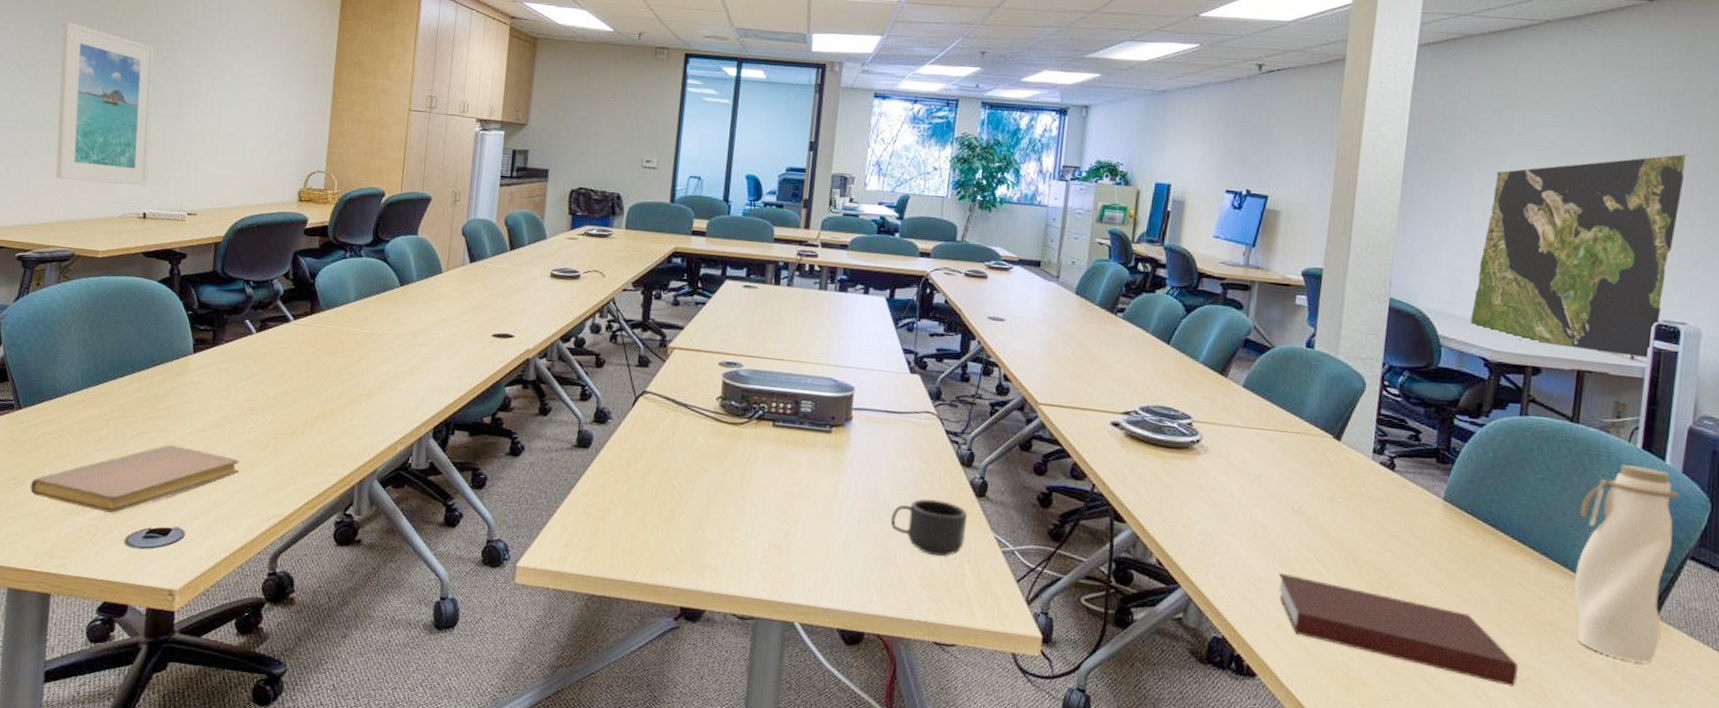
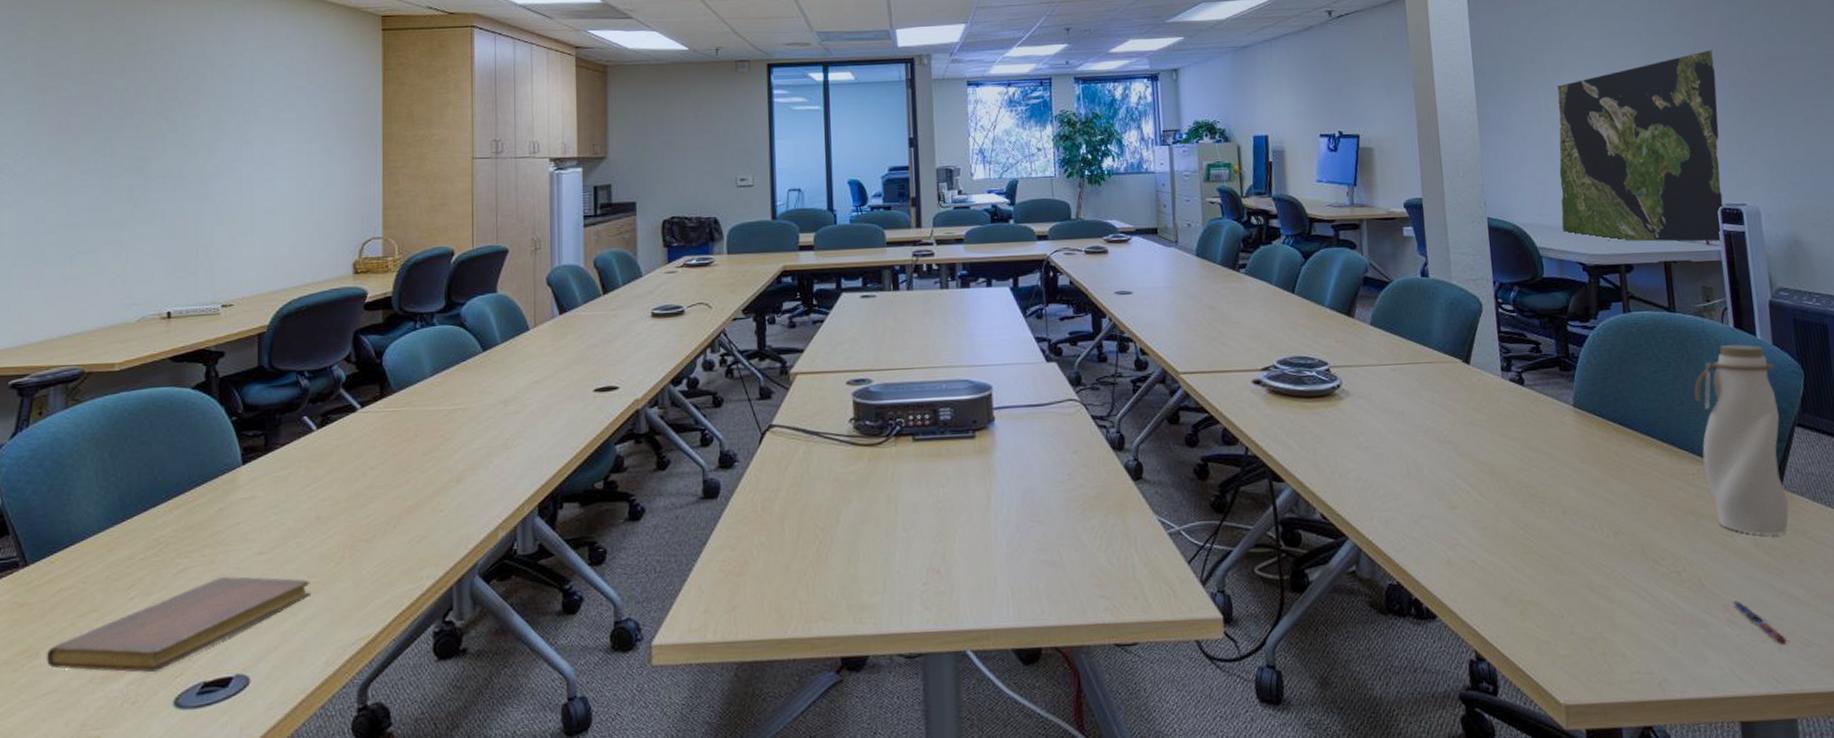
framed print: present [56,20,155,186] -> none [51,107,170,287]
mug: present [890,498,967,557] -> none [1050,490,1130,551]
notebook: present [1279,572,1518,687] -> none [1438,506,1674,581]

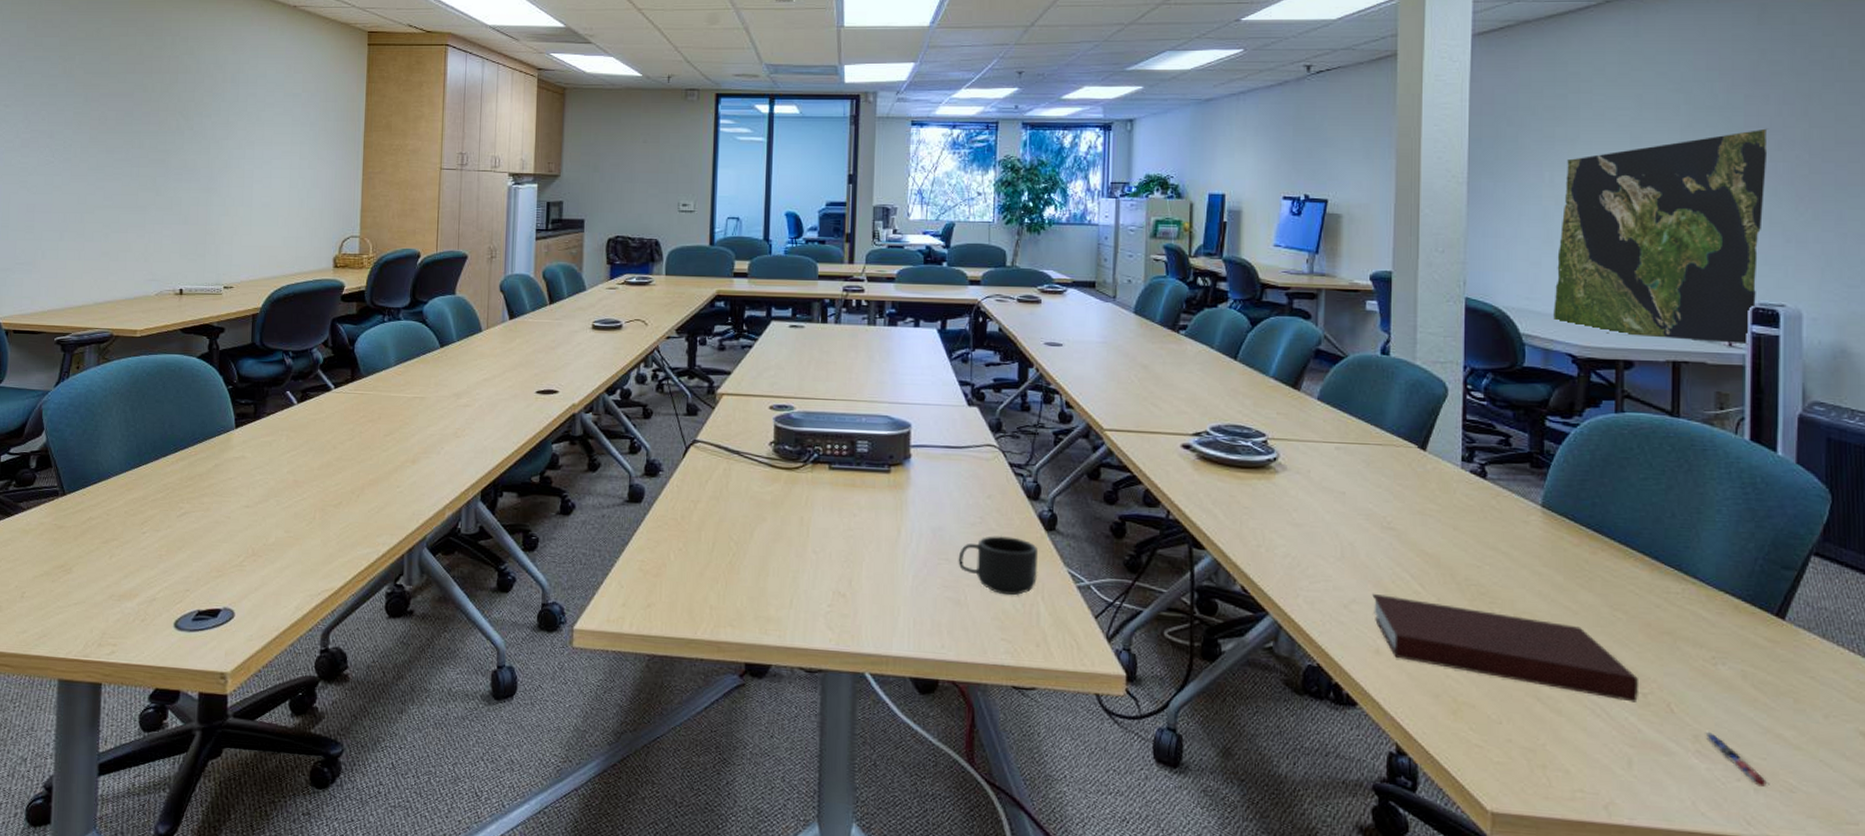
notebook: present [46,576,312,673] -> none [77,523,287,596]
mug: none [1050,490,1130,551] -> present [958,535,1038,596]
notebook: none [1438,506,1674,581] -> present [1372,593,1638,702]
water bottle: present [1694,344,1789,536] -> none [1690,458,1796,670]

